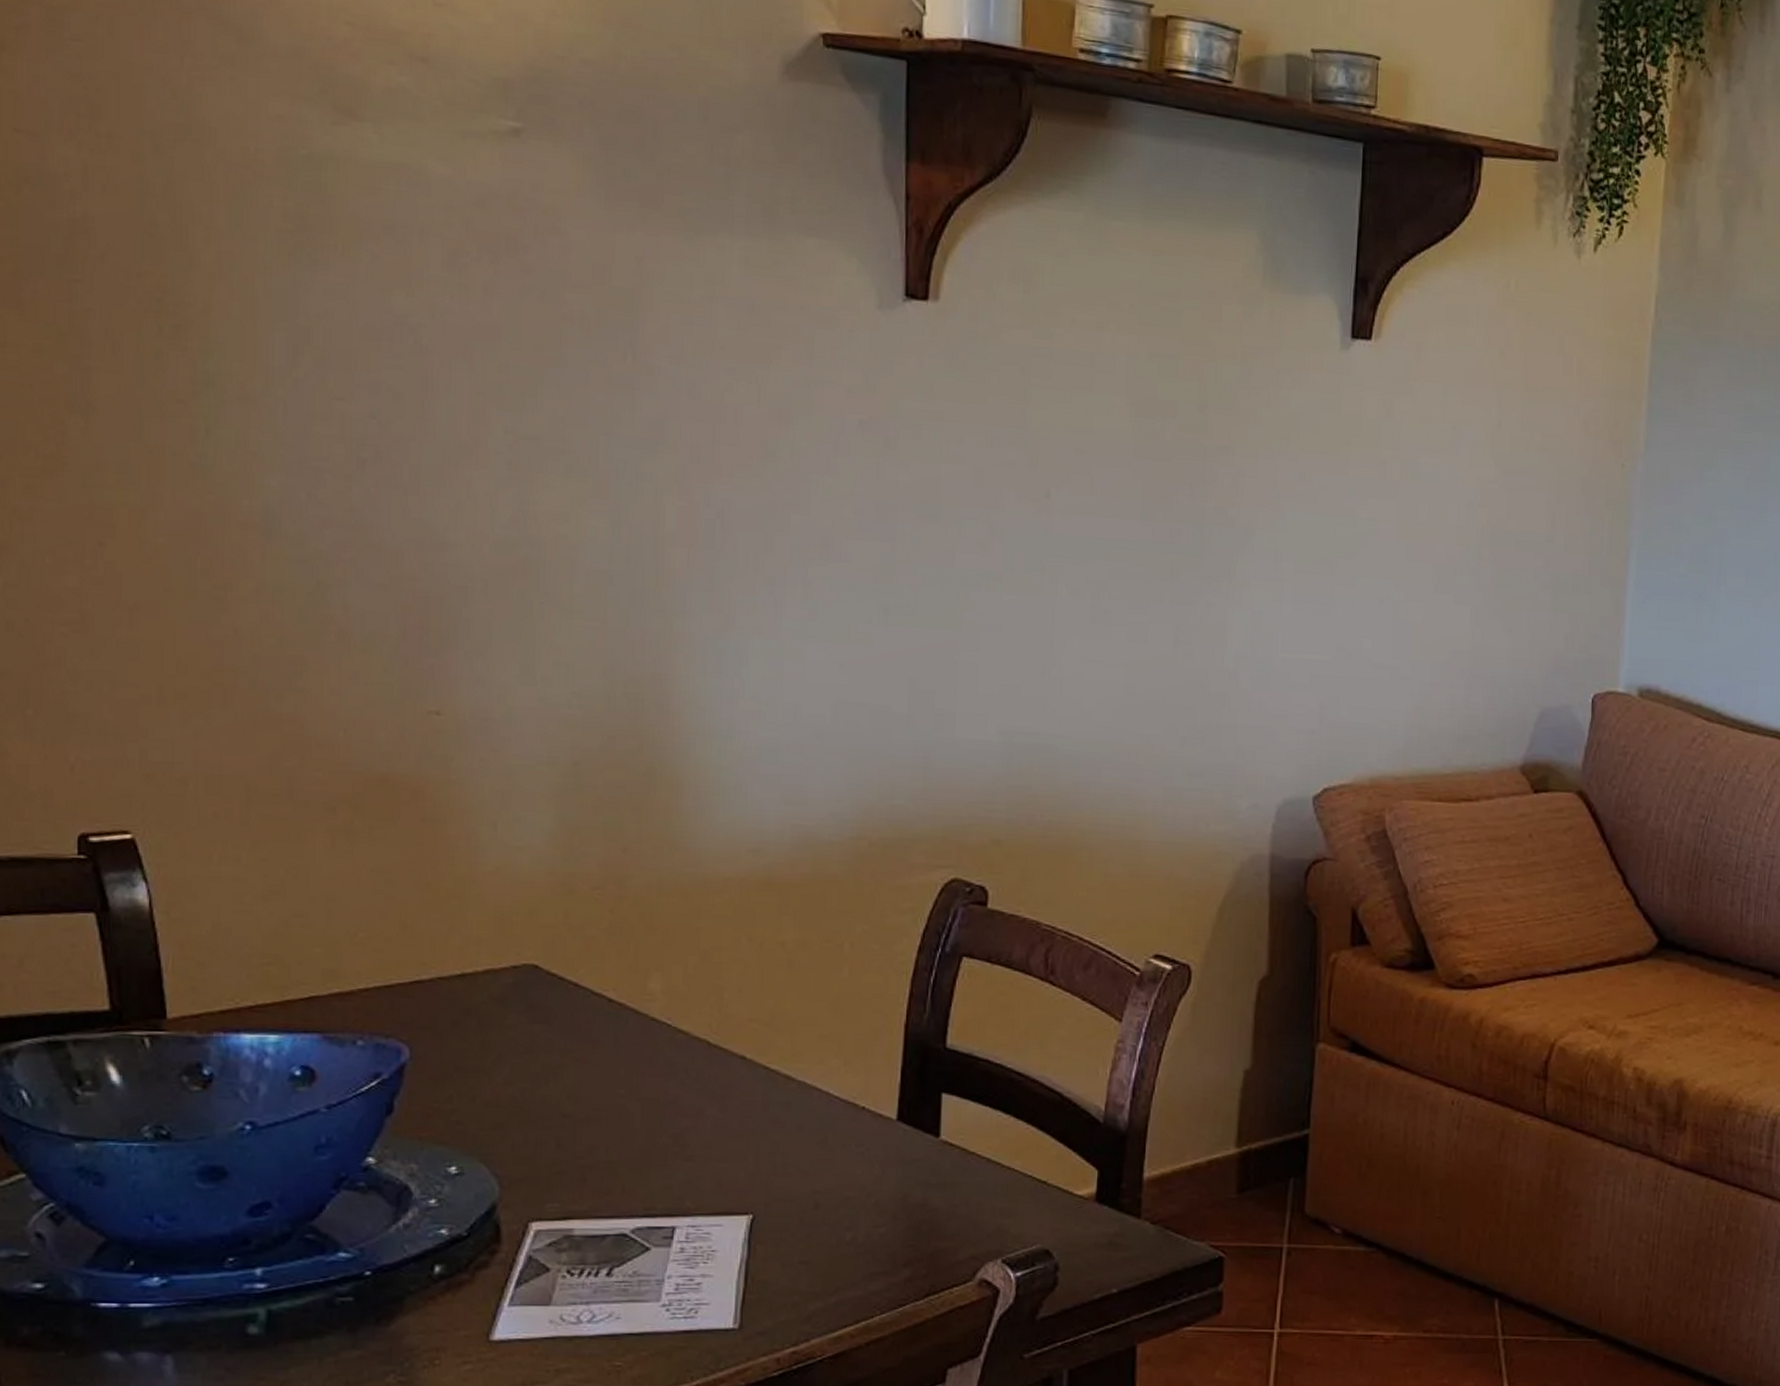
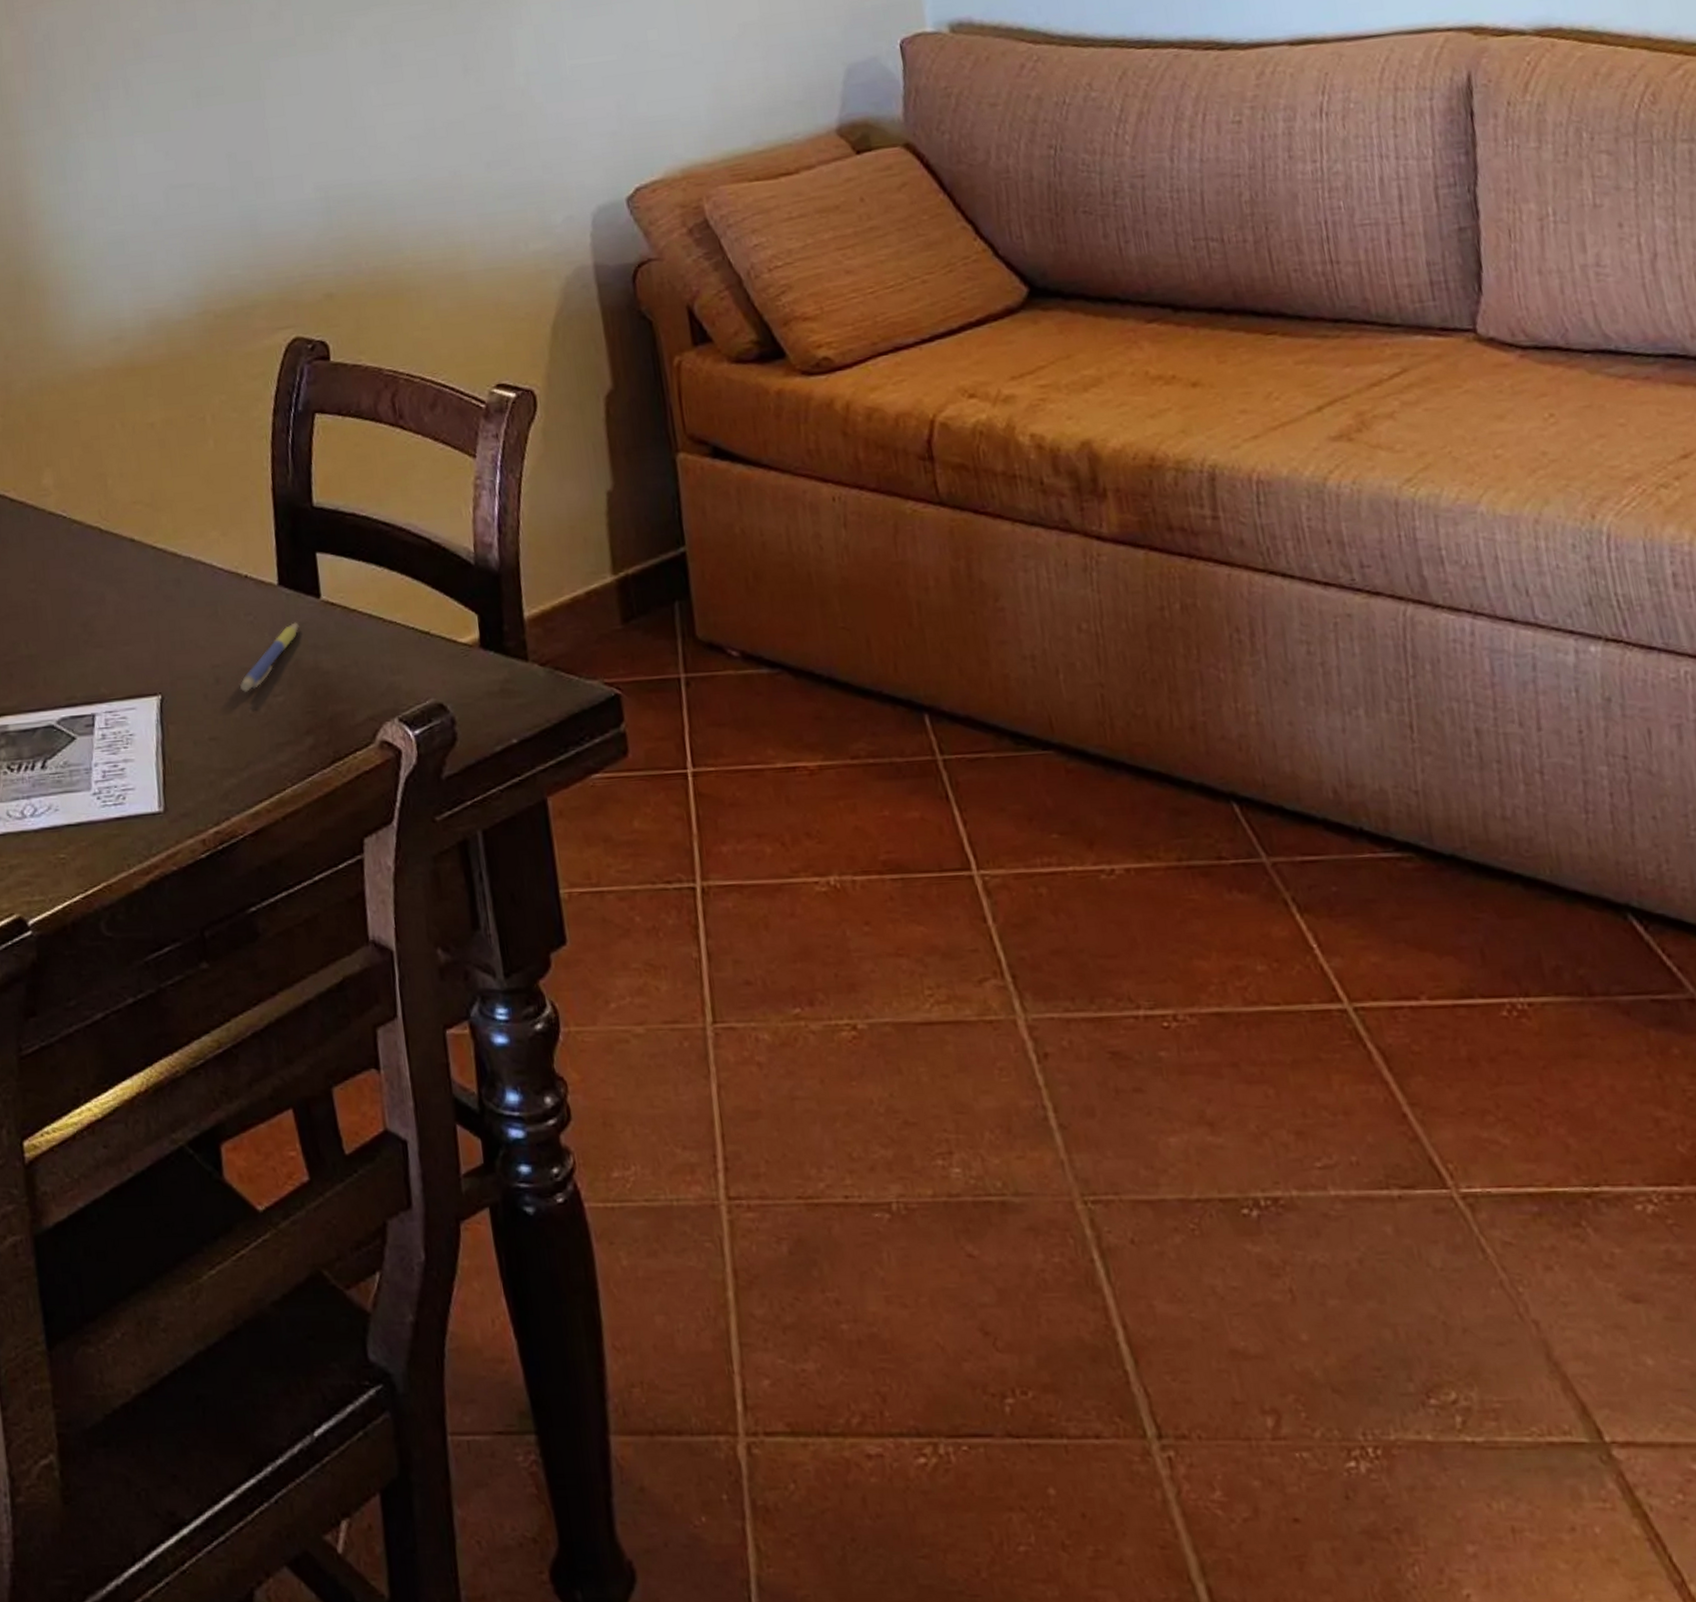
pen: none [840,1158,913,1220] -> present [240,622,299,692]

